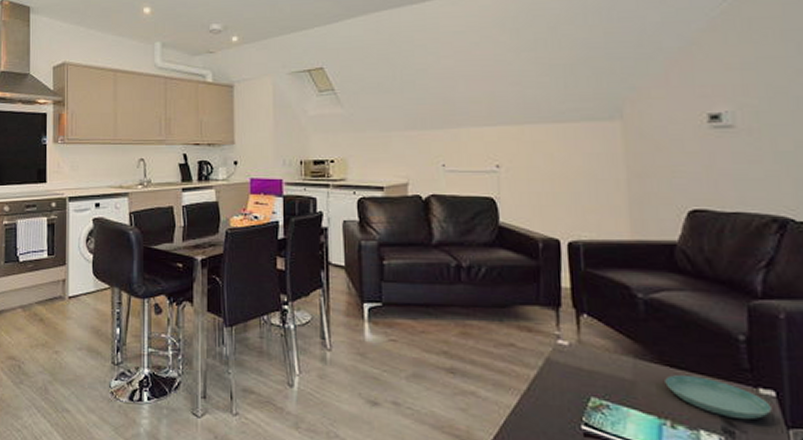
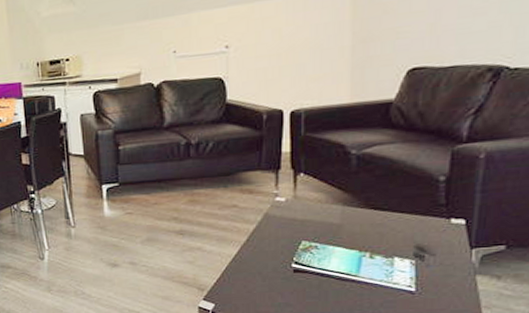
saucer: present [665,375,772,420] -> none [368,214,460,246]

